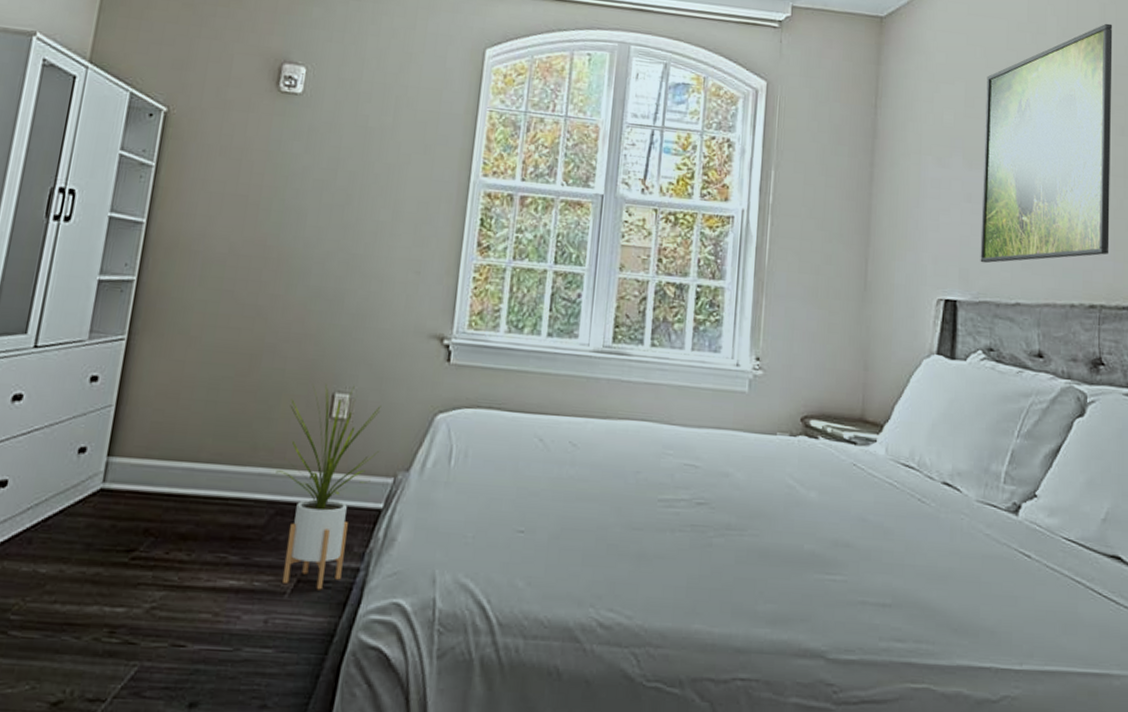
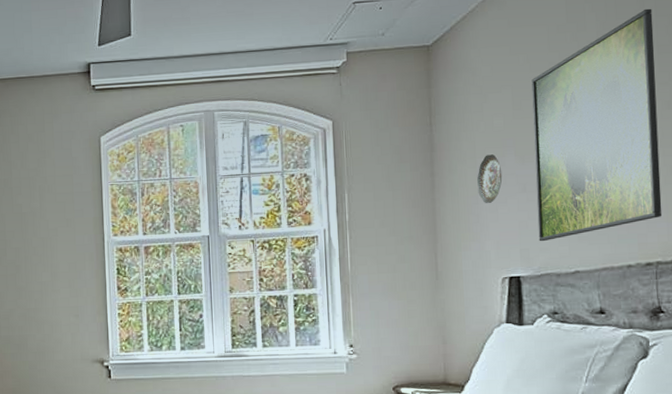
decorative plate: none [919,152,948,209] -> present [477,154,503,203]

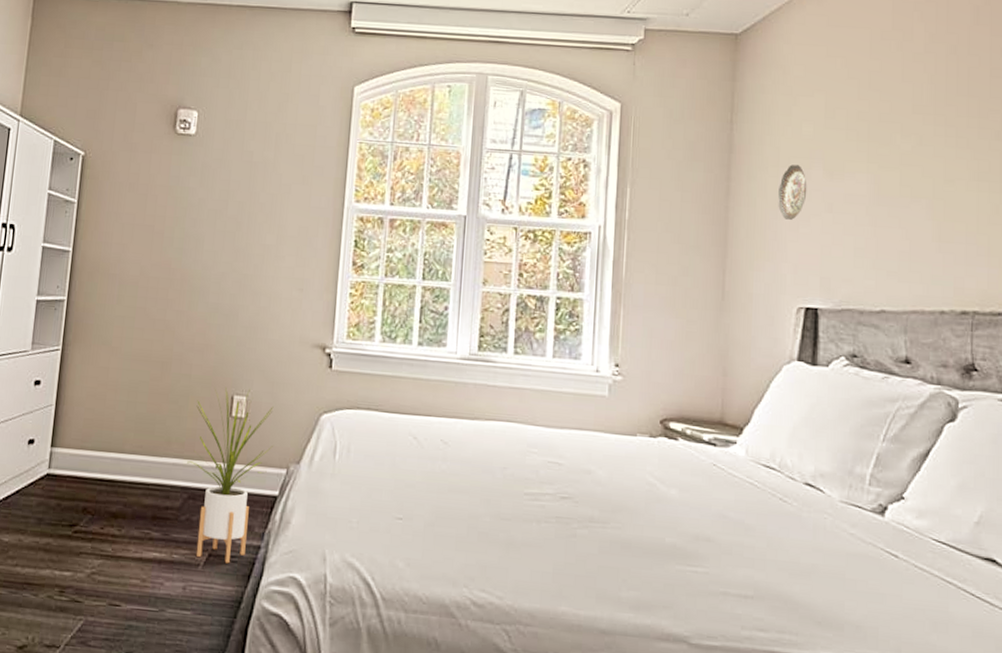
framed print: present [531,8,663,242] -> none [842,26,987,272]

